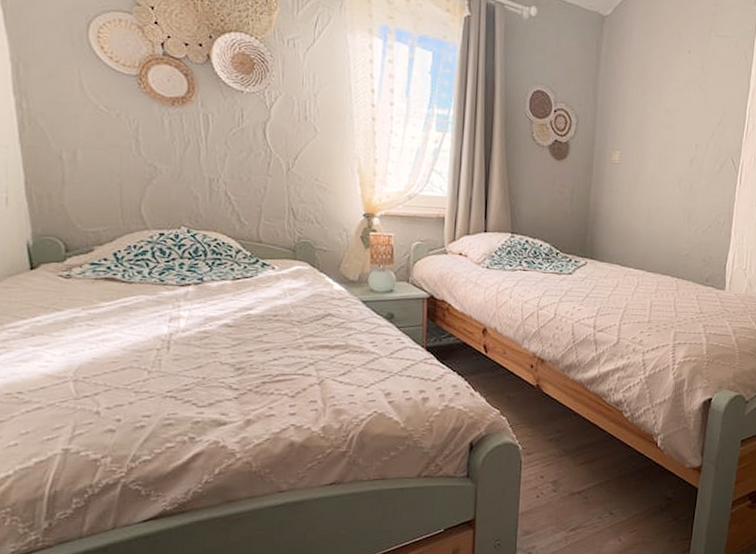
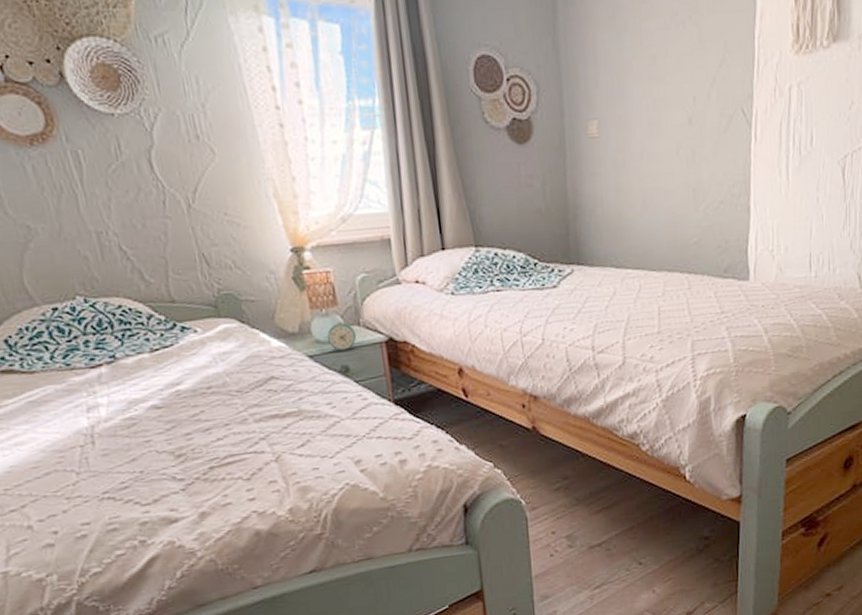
alarm clock: none [381,277,405,301] -> present [327,322,357,351]

